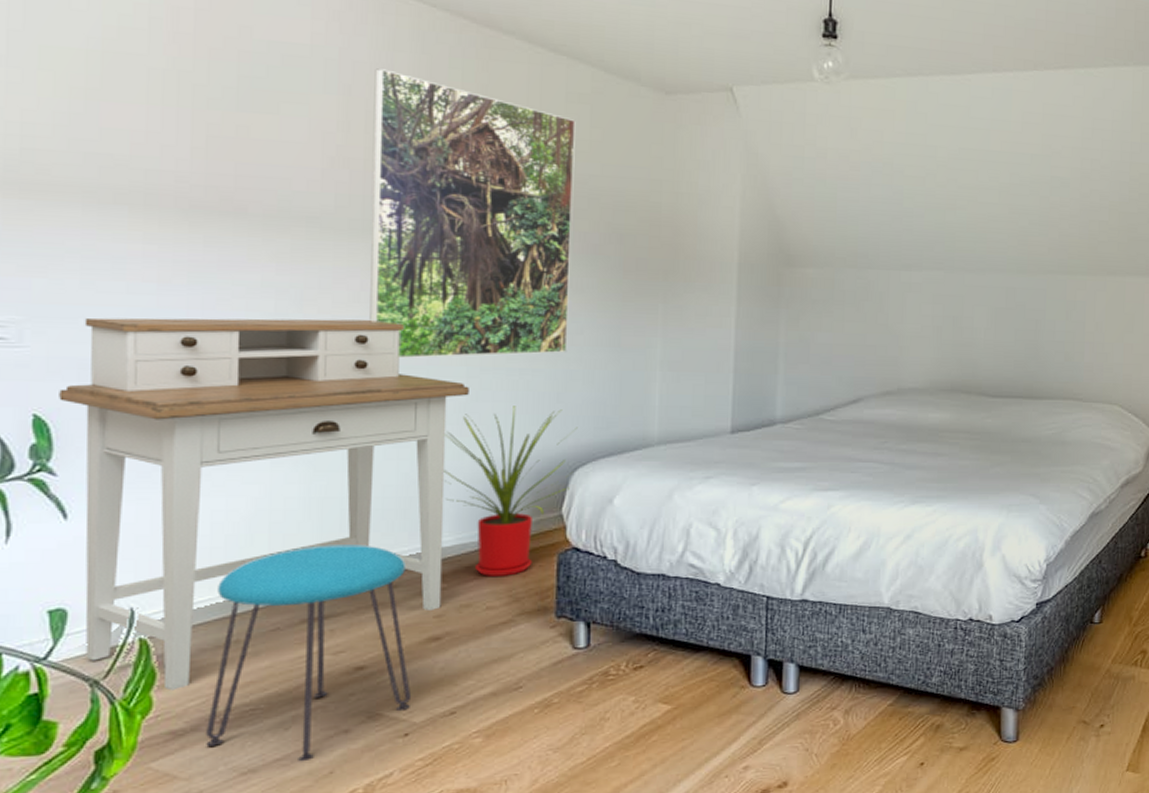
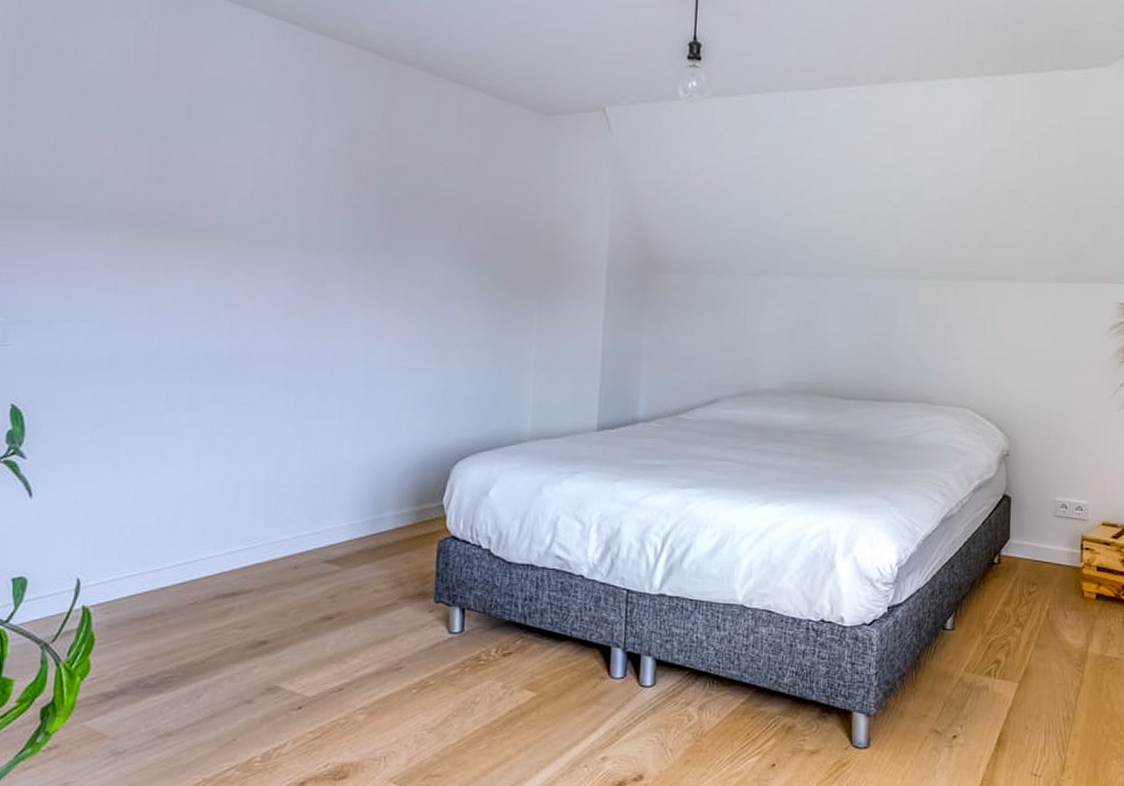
desk: present [59,317,469,691] -> none [32,320,366,656]
stool: present [205,544,410,762] -> none [131,527,306,728]
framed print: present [369,68,576,358] -> none [285,100,466,357]
house plant: present [443,406,578,576] -> none [341,402,459,561]

